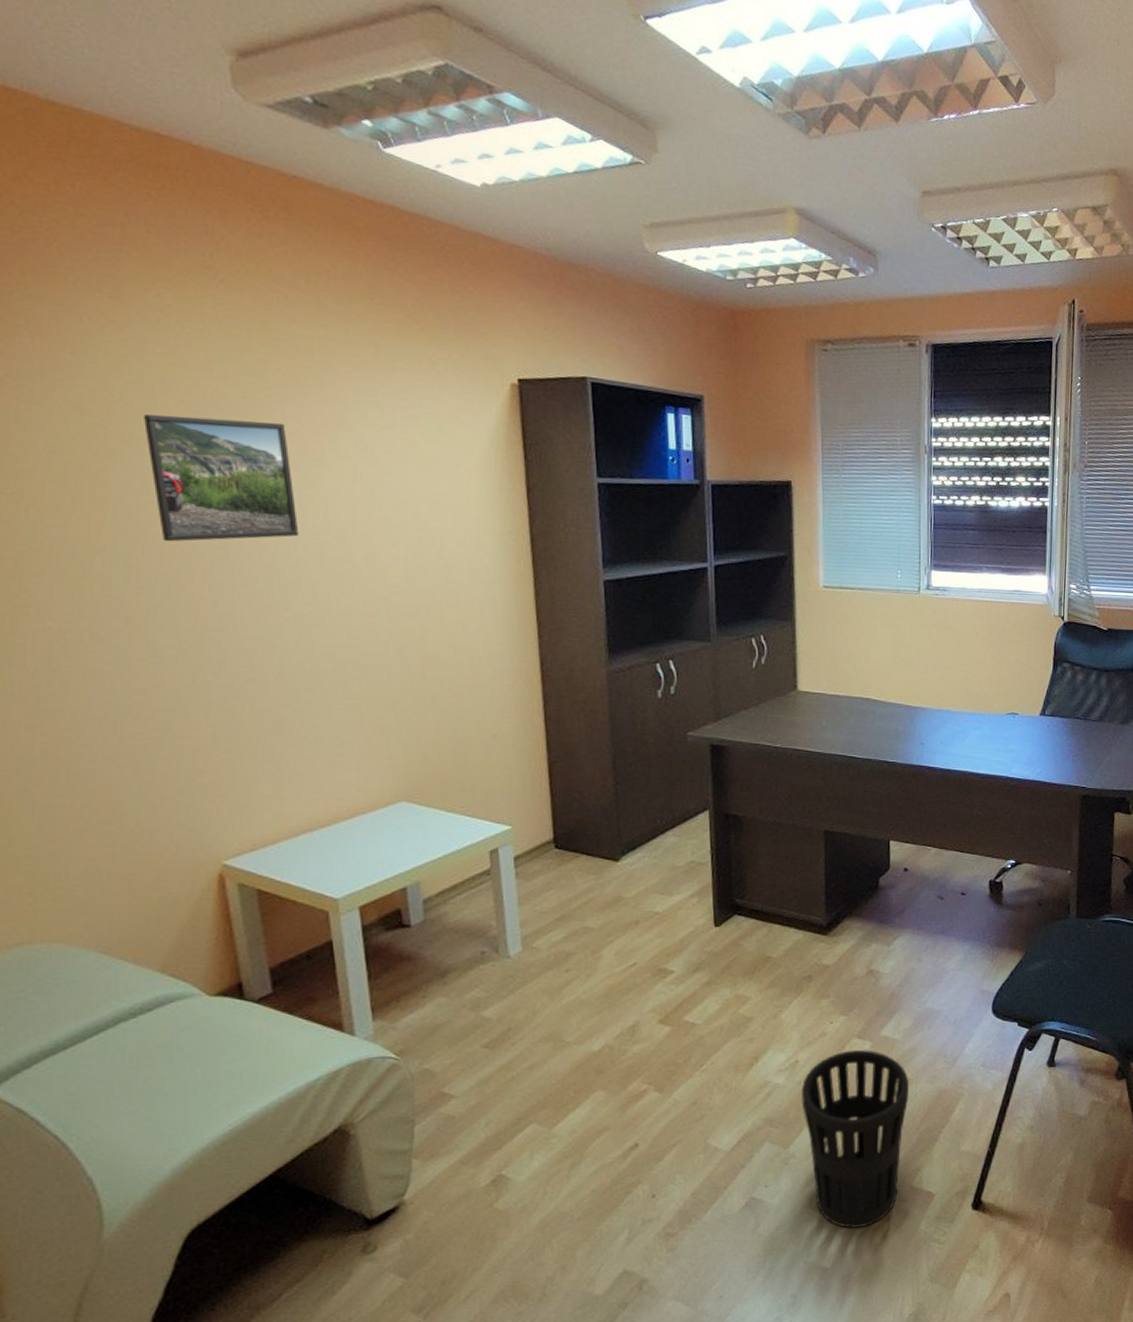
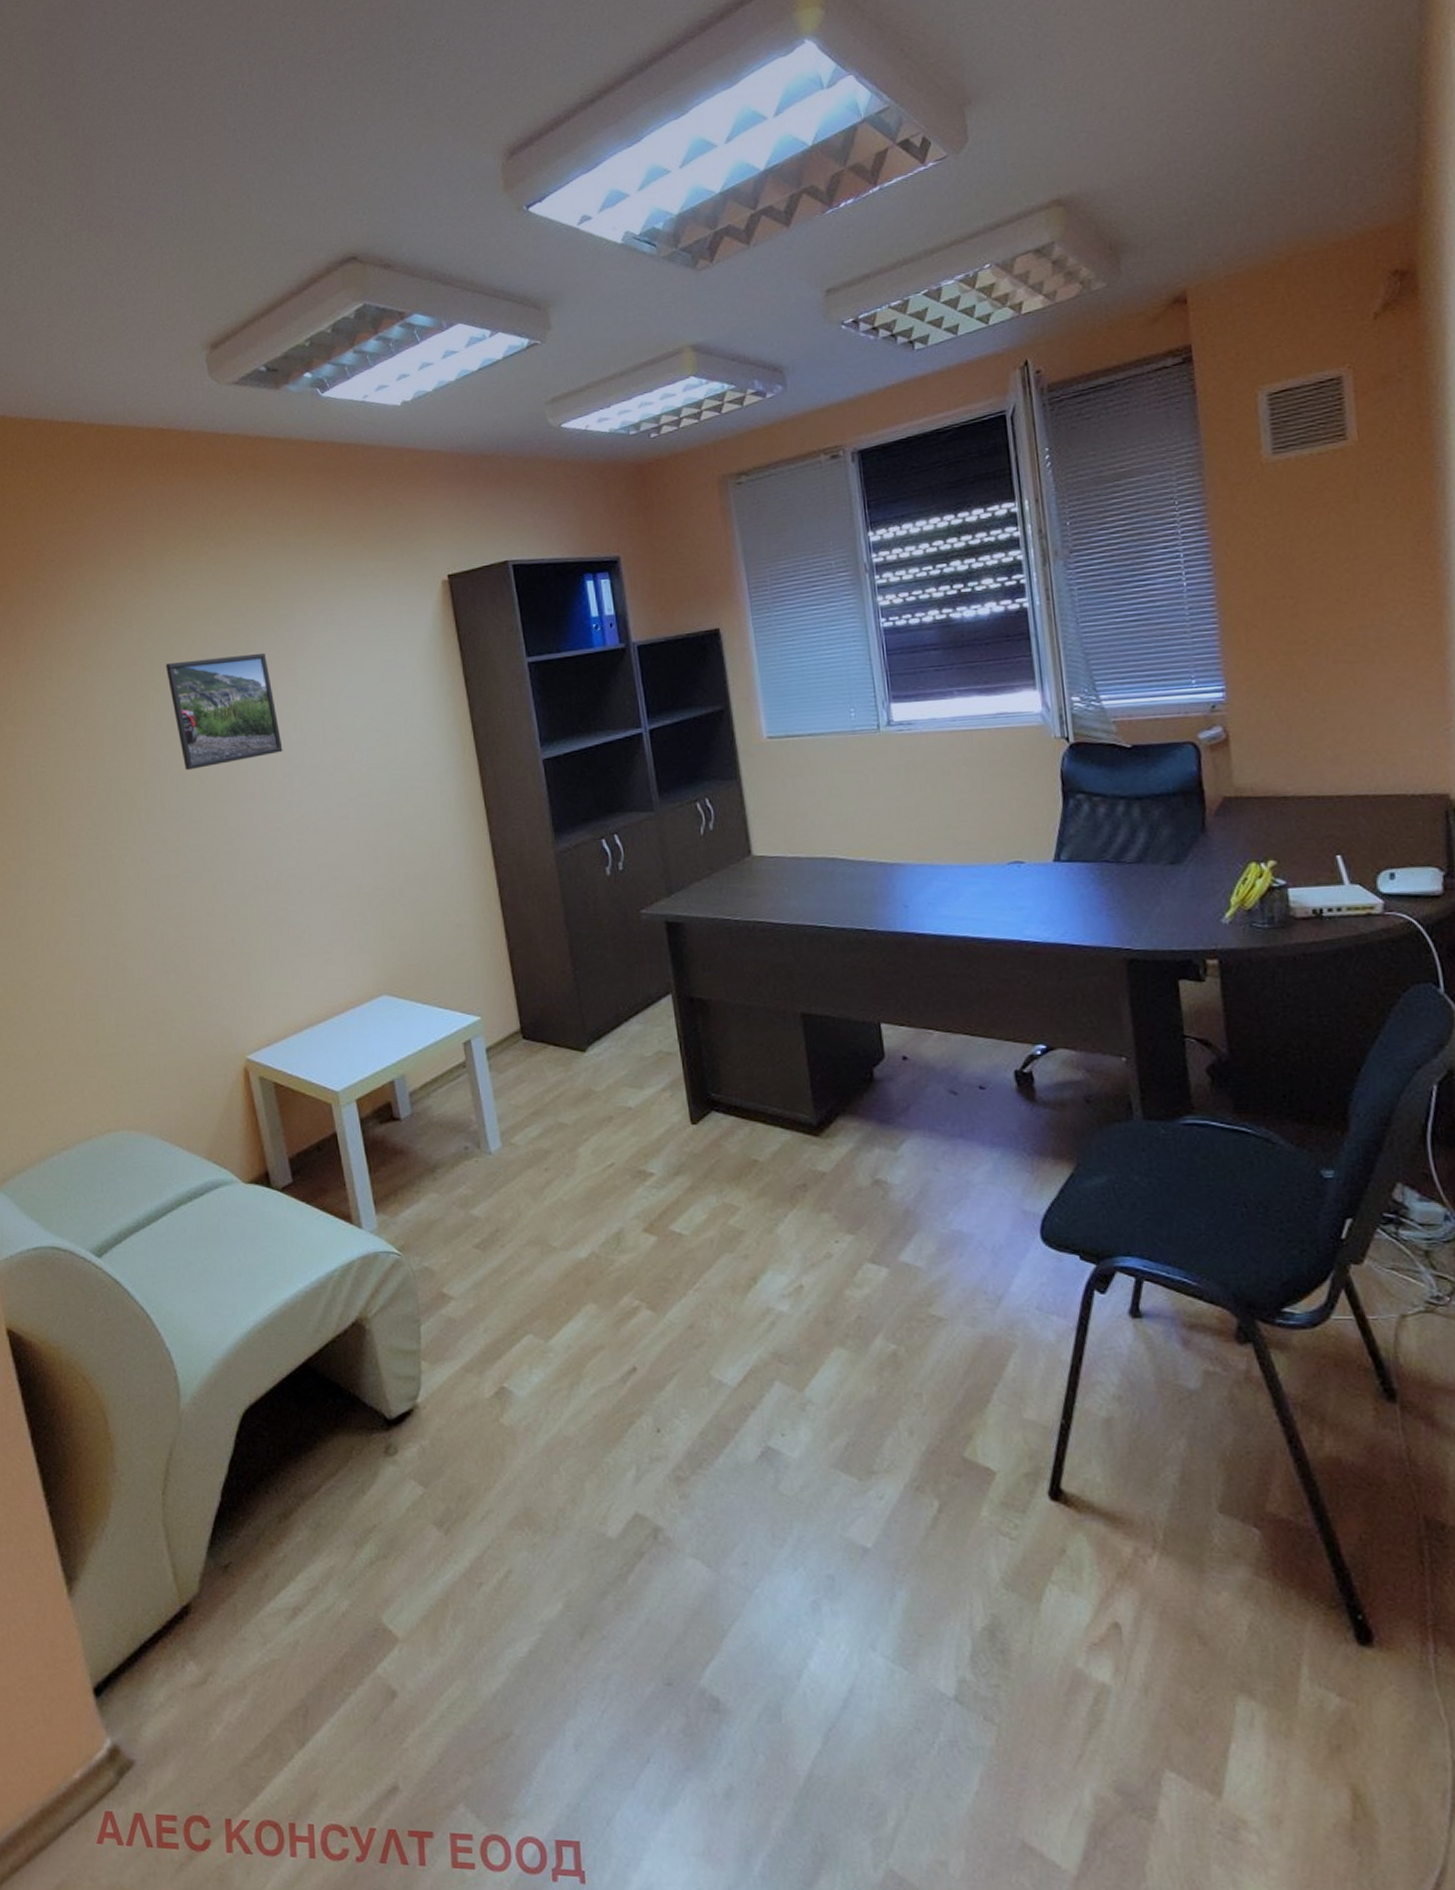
wastebasket: present [801,1049,910,1228] -> none [811,1276,947,1502]

